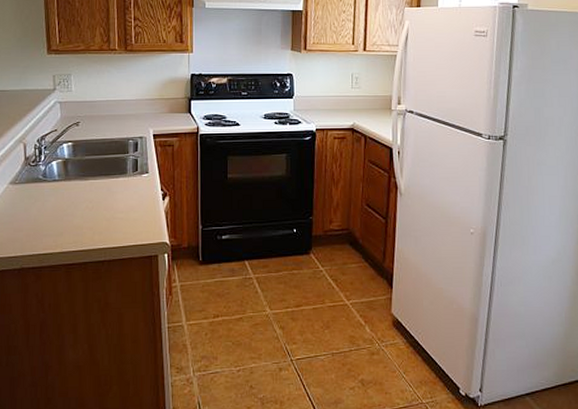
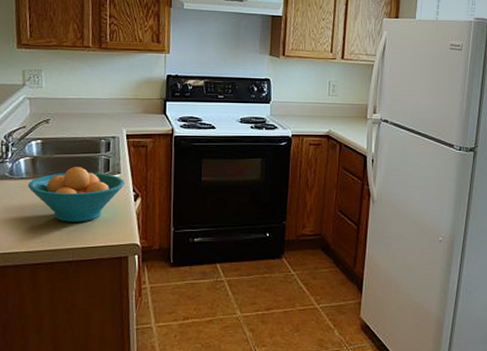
fruit bowl: none [61,168,154,223] -> present [28,167,126,222]

